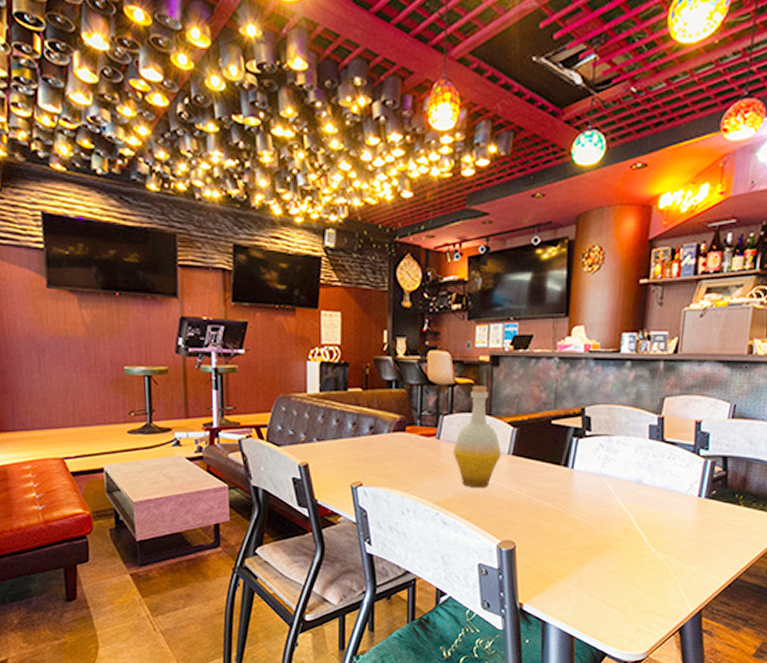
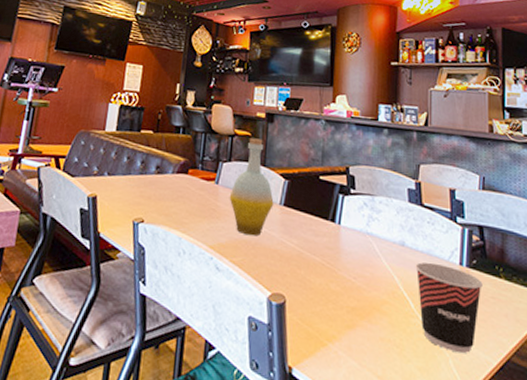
cup: none [651,497,720,577] -> present [415,262,483,354]

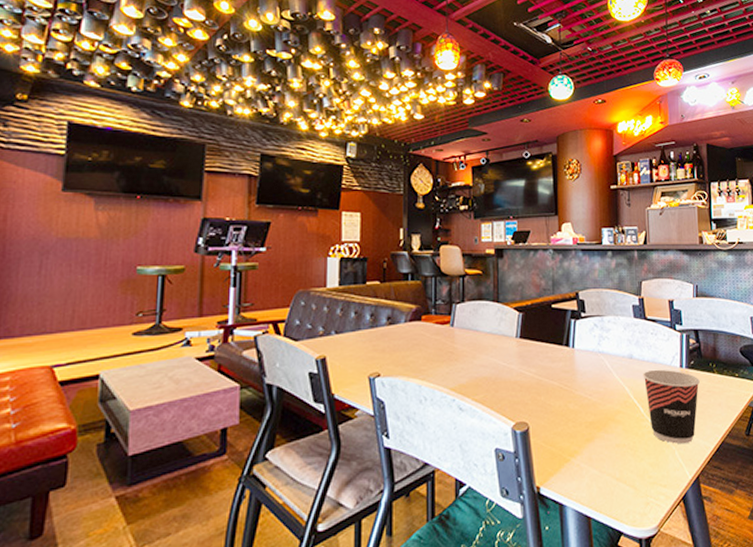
bottle: present [229,138,274,236] -> none [466,275,510,372]

